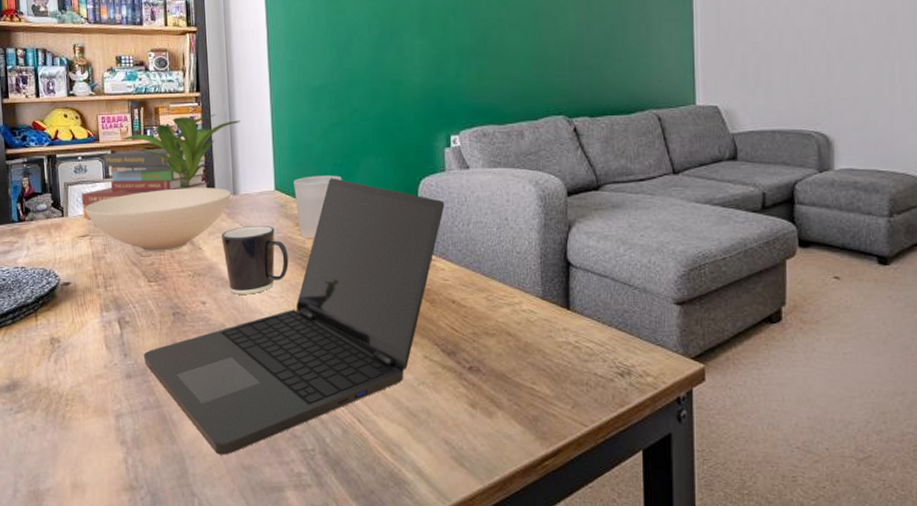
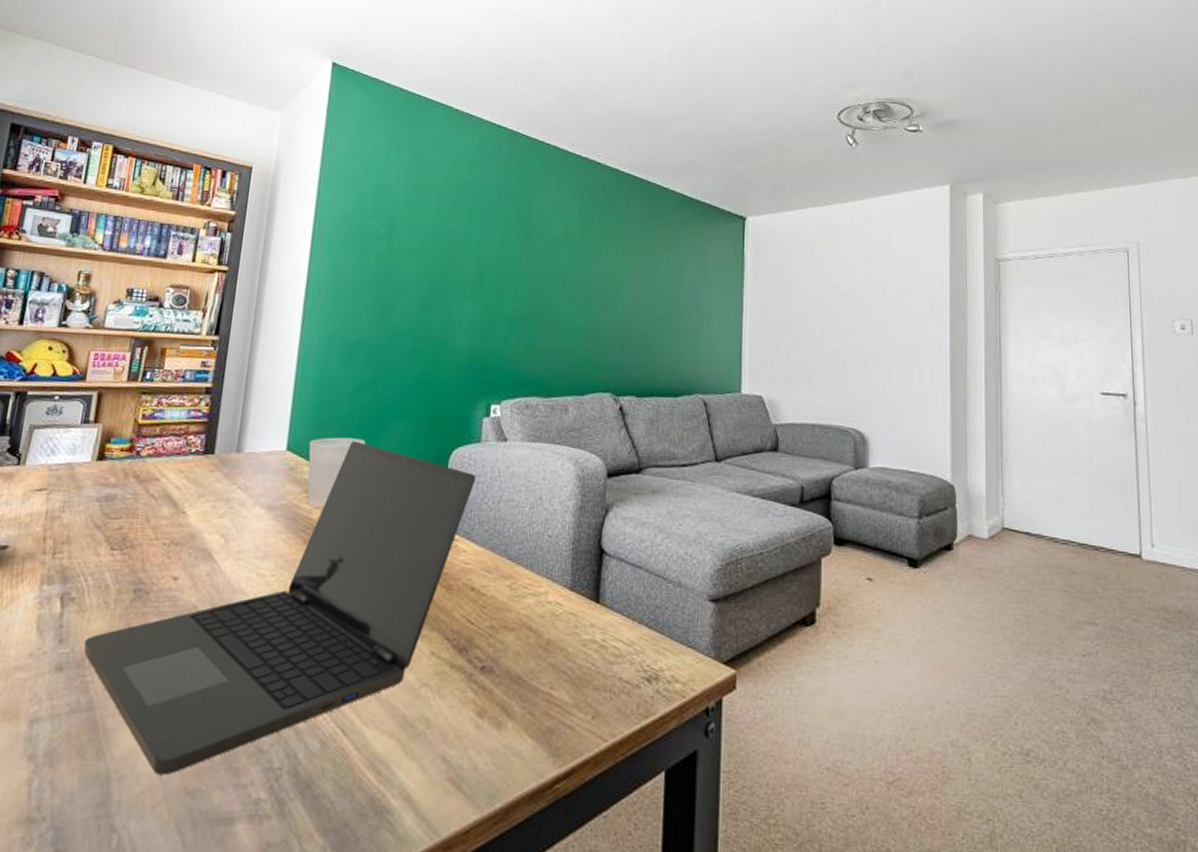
books: present [81,148,208,218] -> none [45,393,211,469]
bowl: present [85,187,232,252] -> none [49,440,235,514]
potted plant: present [122,114,241,189] -> none [114,360,260,443]
mug: present [221,226,289,294] -> none [211,489,290,571]

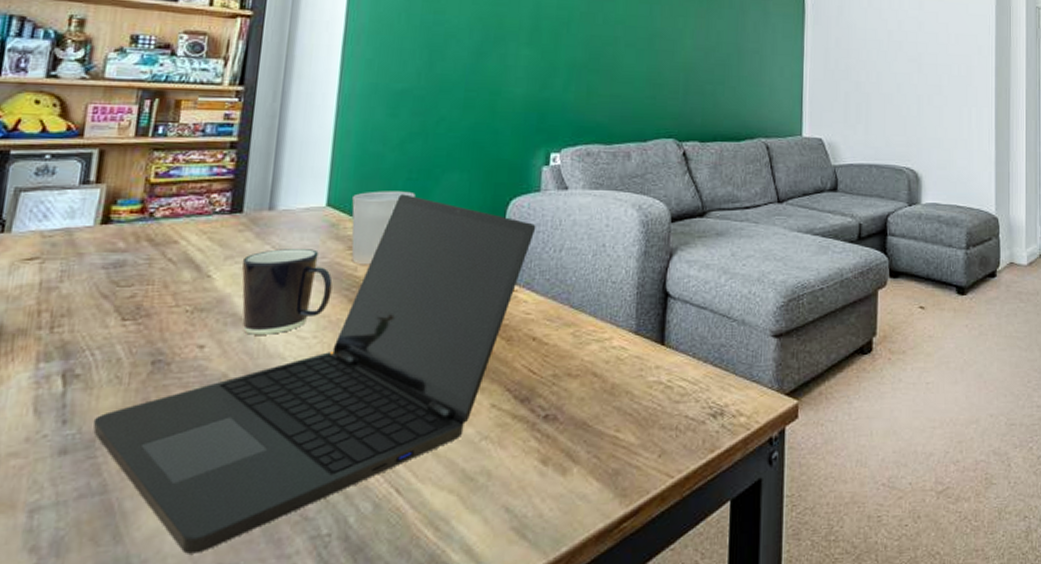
mug: none [211,489,290,571] -> present [241,249,333,335]

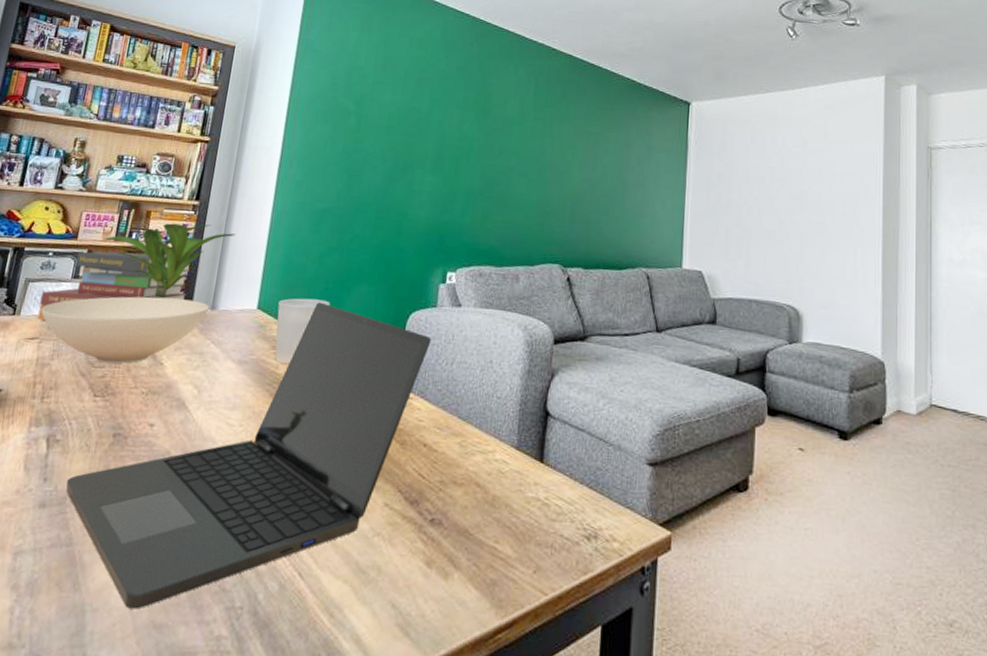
books: none [36,149,237,236] -> present [37,251,190,320]
bowl: none [41,200,267,281] -> present [41,296,210,364]
potted plant: none [118,113,294,202] -> present [103,223,236,299]
mug: present [241,249,333,335] -> none [184,344,258,420]

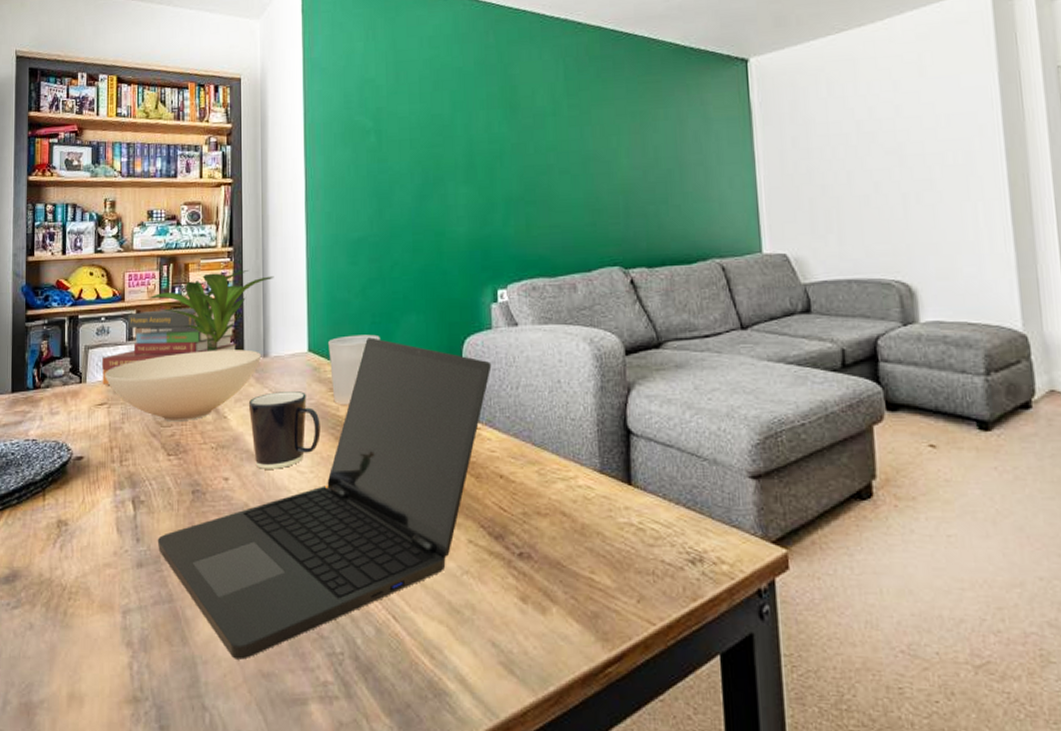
mug: none [184,344,258,420] -> present [248,391,321,469]

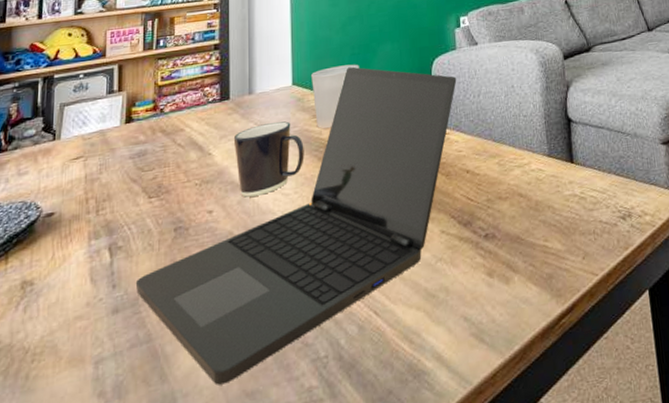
books: present [101,307,237,385] -> none [78,55,223,139]
bowl: present [105,349,262,422] -> none [82,89,247,166]
potted plant: present [148,270,274,352] -> none [131,18,260,96]

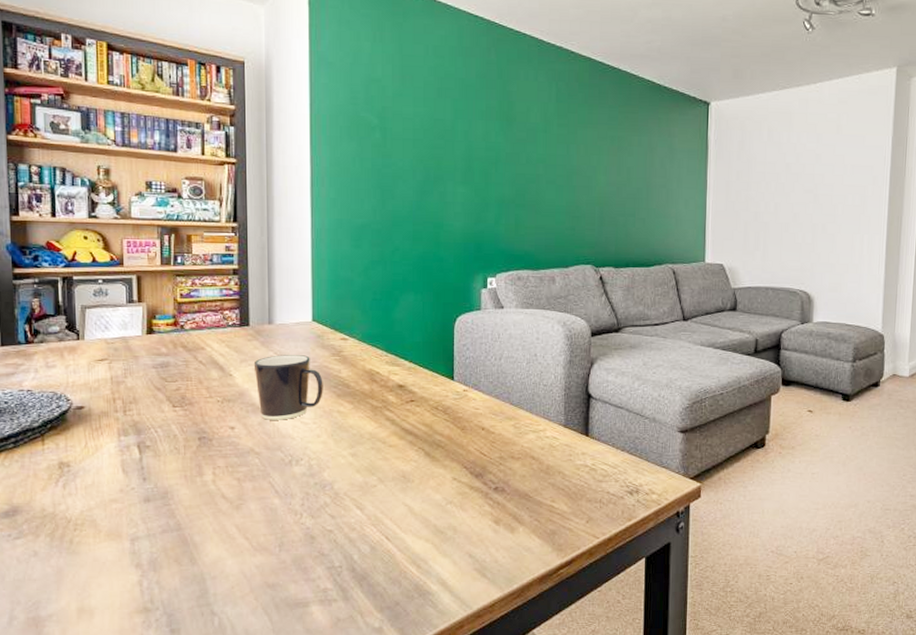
laptop: present [135,67,457,385] -> none [164,312,479,574]
candle holder: present [311,64,359,130] -> none [332,309,380,368]

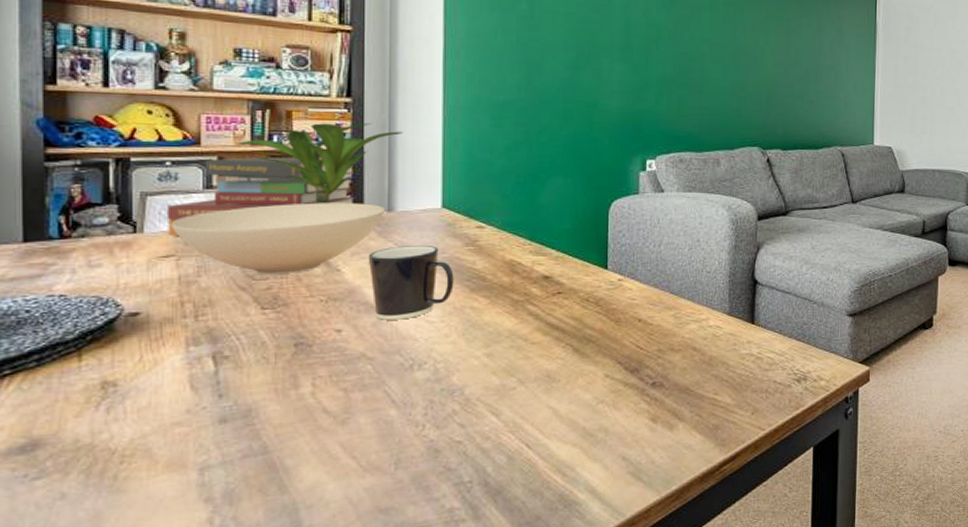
books: none [100,275,242,342] -> present [166,157,355,235]
bowl: none [104,315,267,378] -> present [172,202,386,275]
potted plant: none [149,245,279,317] -> present [235,123,403,204]

